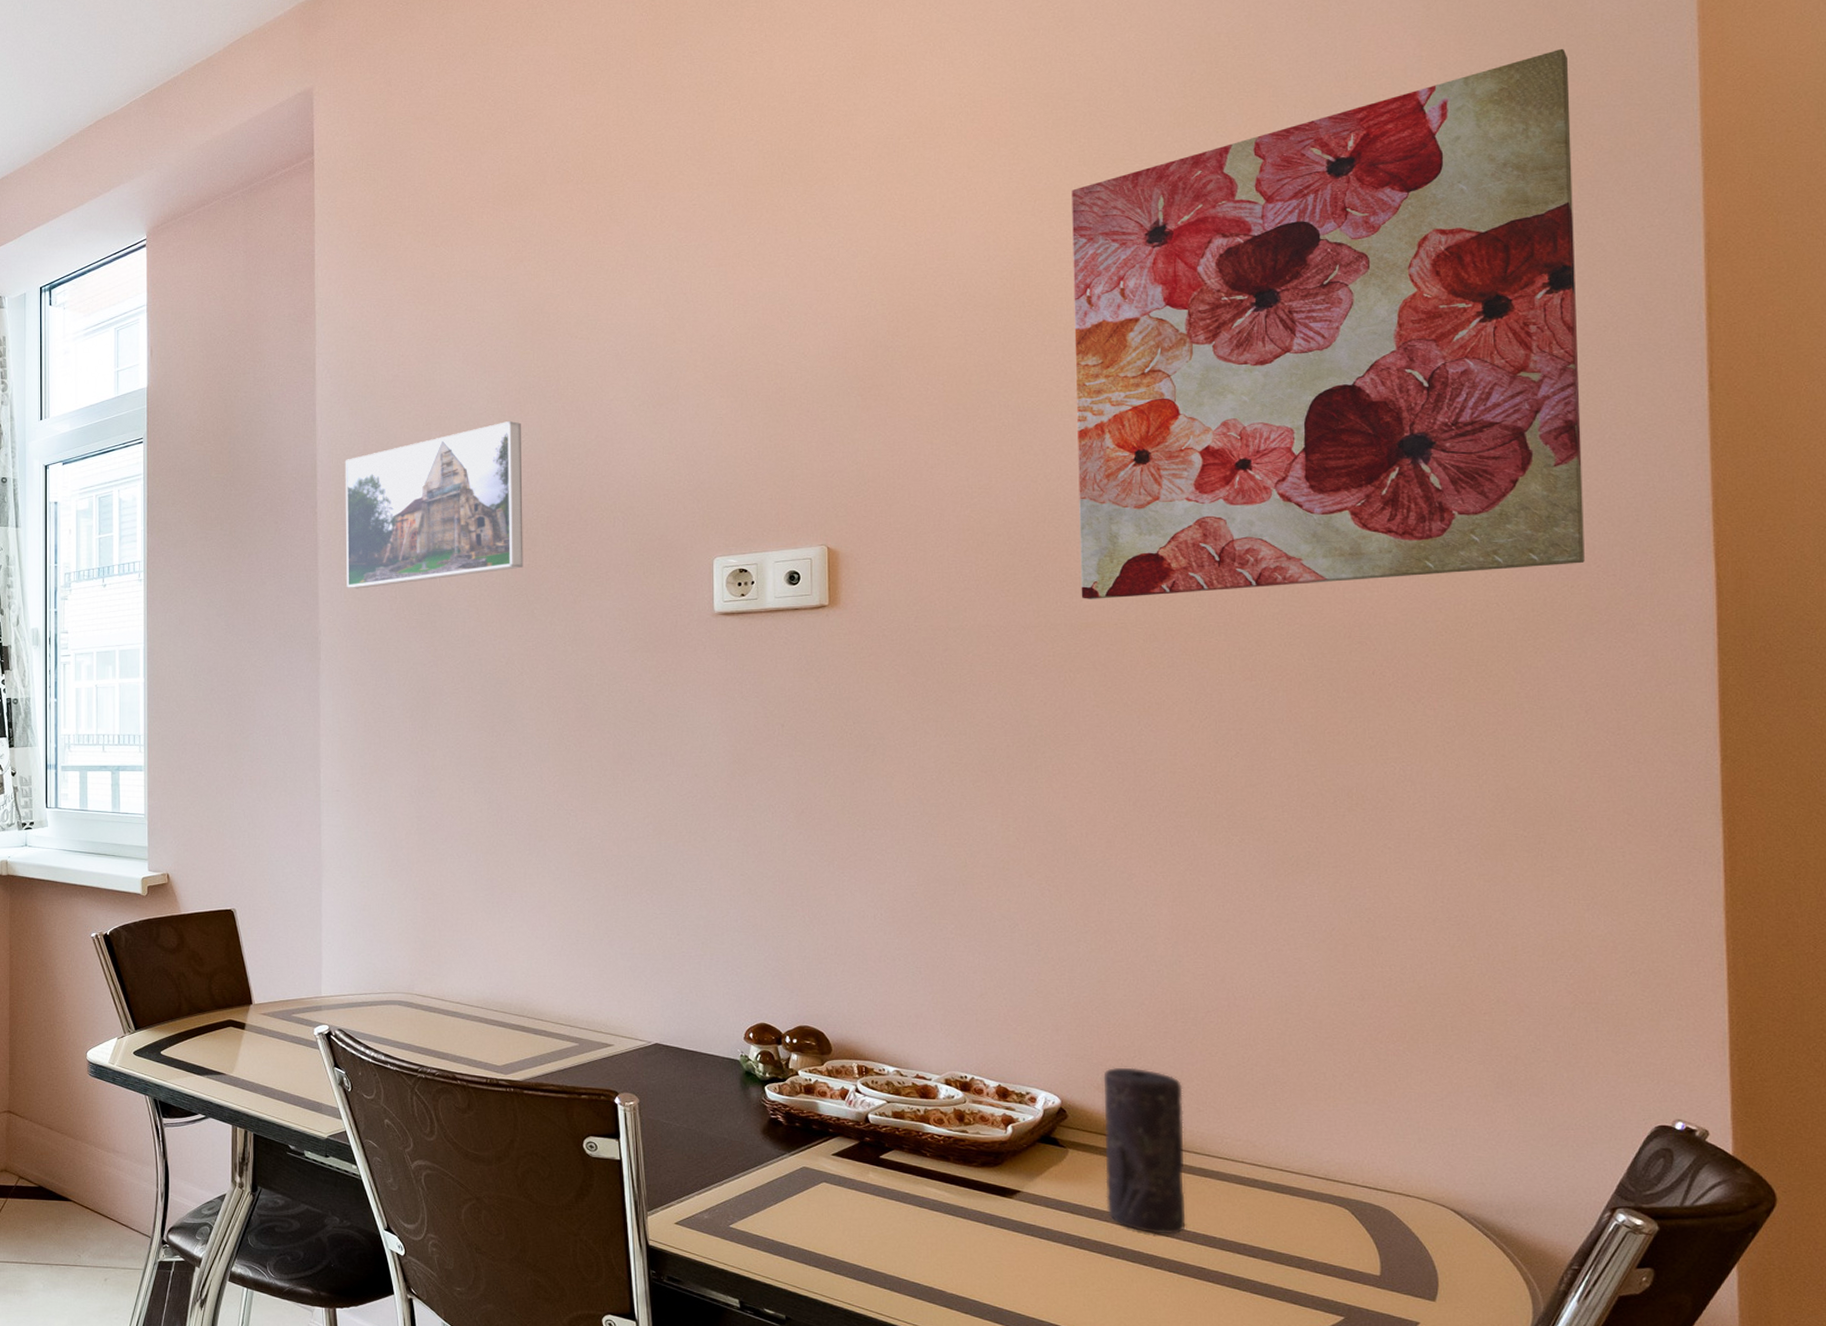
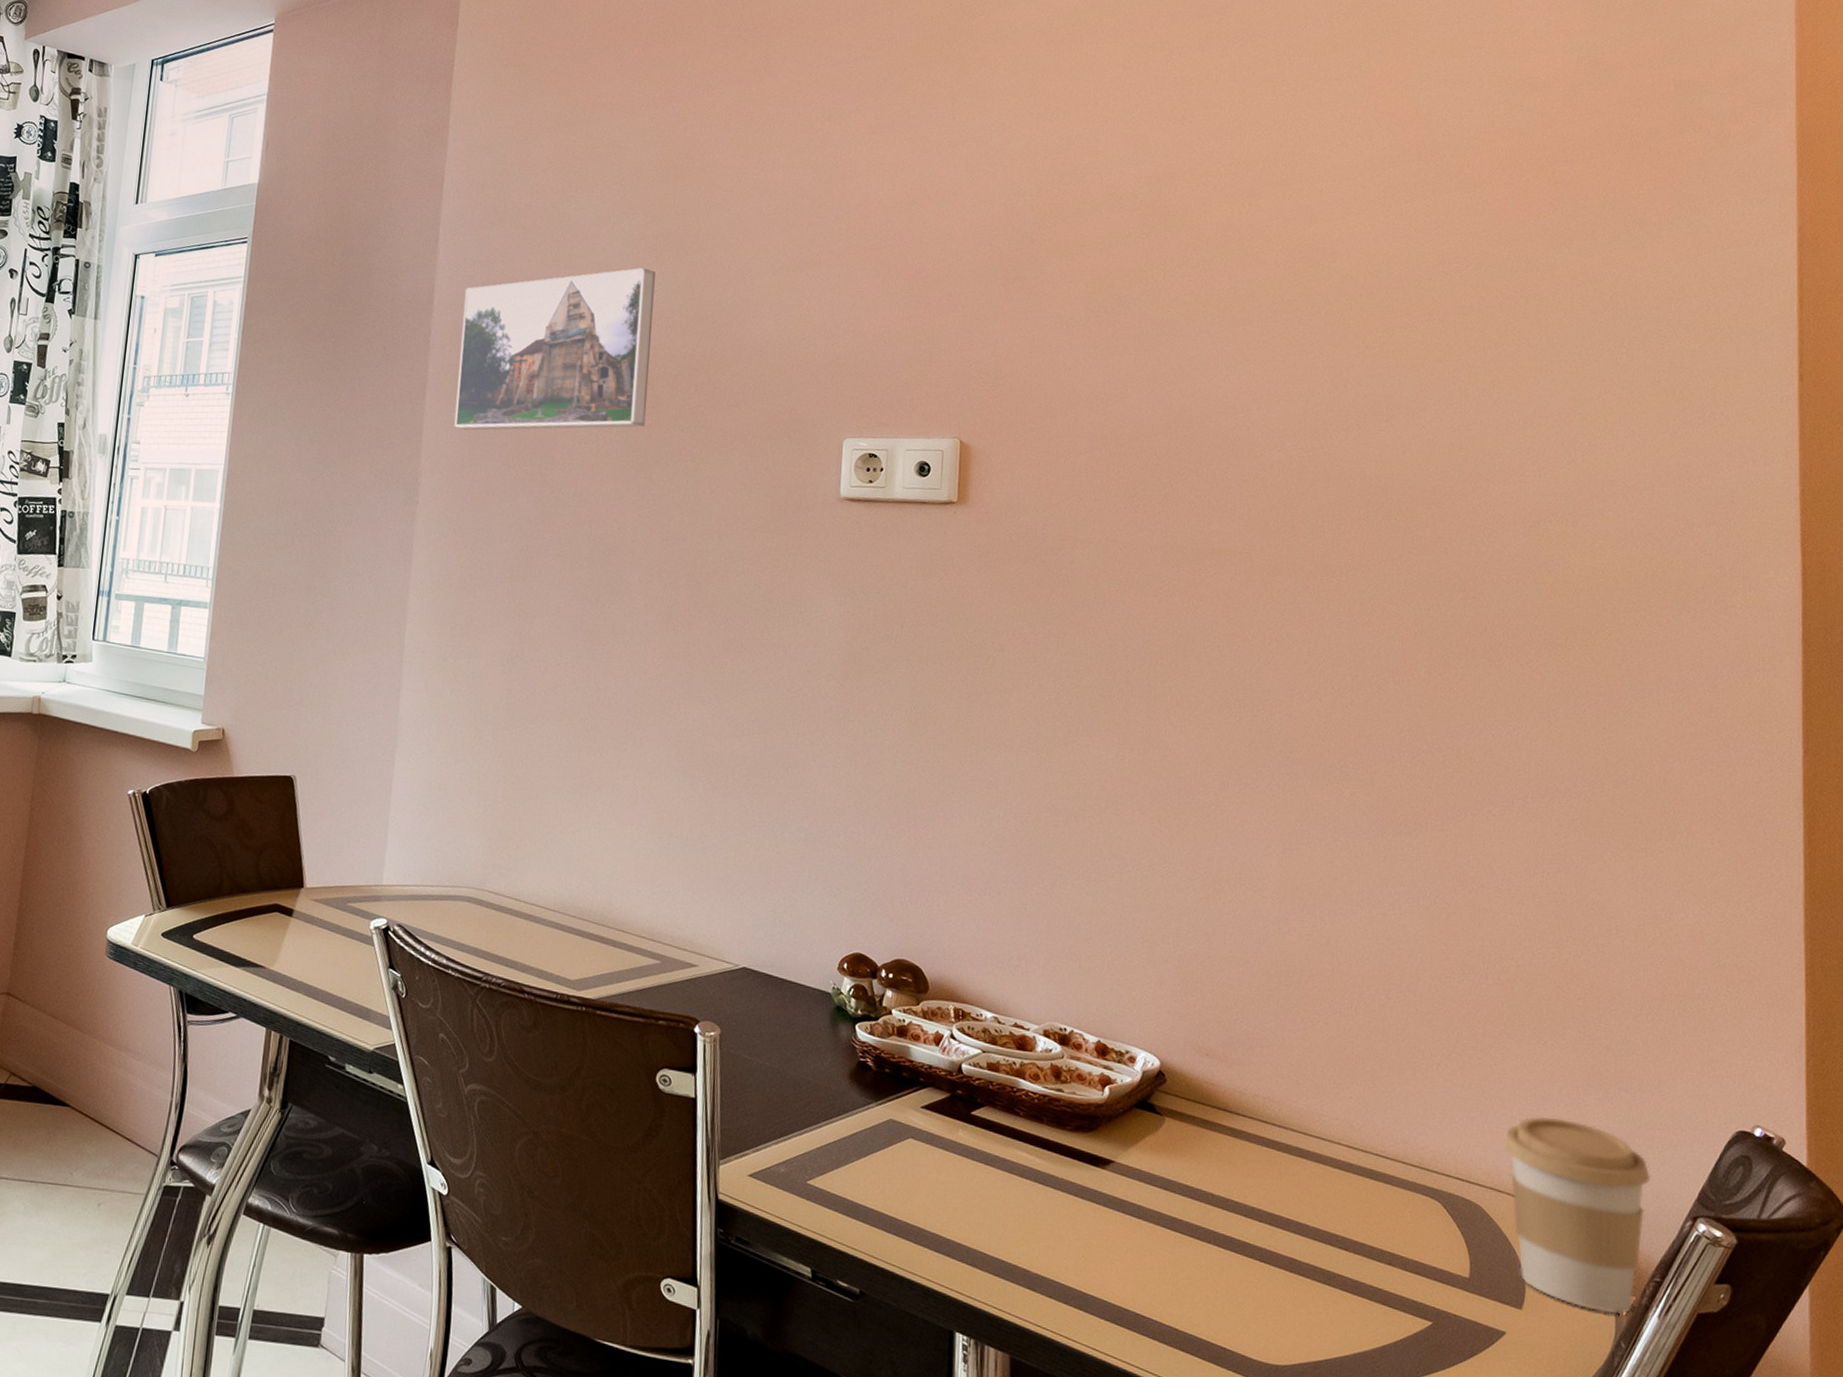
wall art: present [1072,48,1585,599] -> none [1208,31,1684,540]
candle: present [1103,1067,1186,1235] -> none [1200,1029,1283,1220]
coffee cup: none [1411,1125,1566,1301] -> present [1503,1116,1651,1314]

